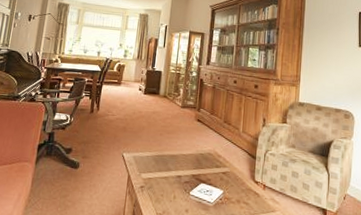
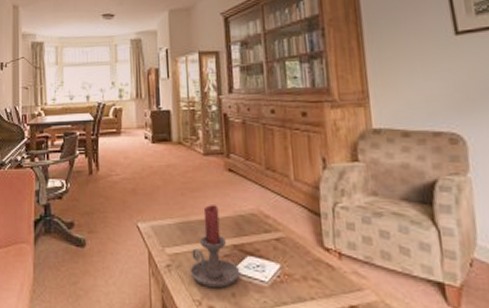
candle holder: none [157,144,195,206] -> present [189,205,240,289]

